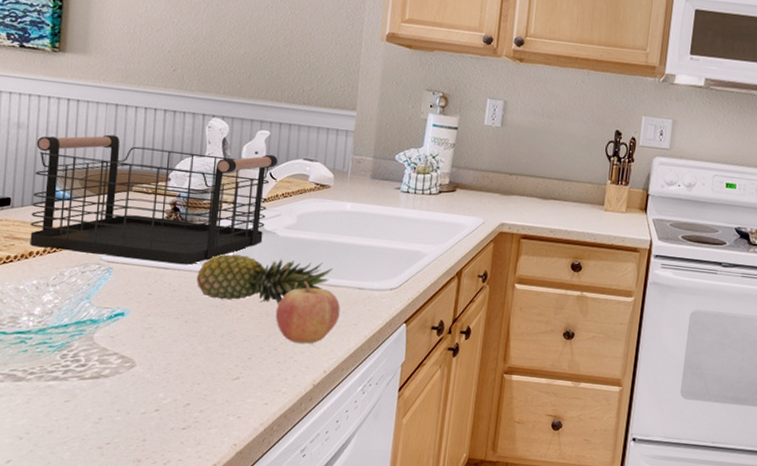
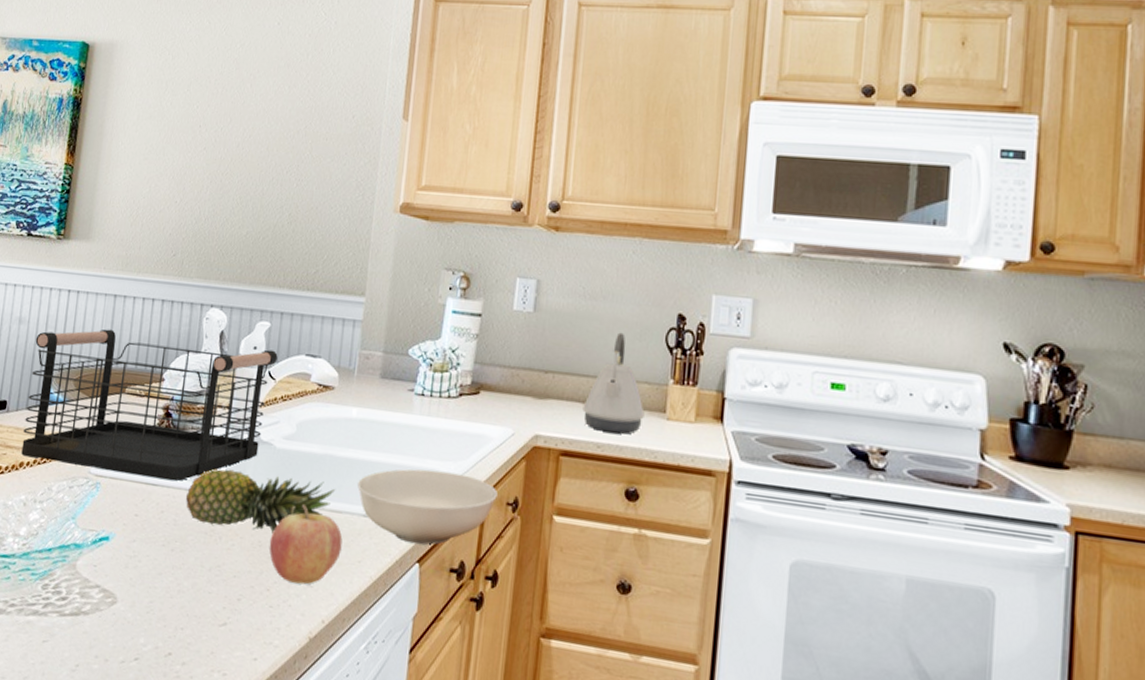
bowl: none [353,251,471,310] -> present [358,469,498,545]
kettle: none [539,144,588,222] -> present [582,332,645,435]

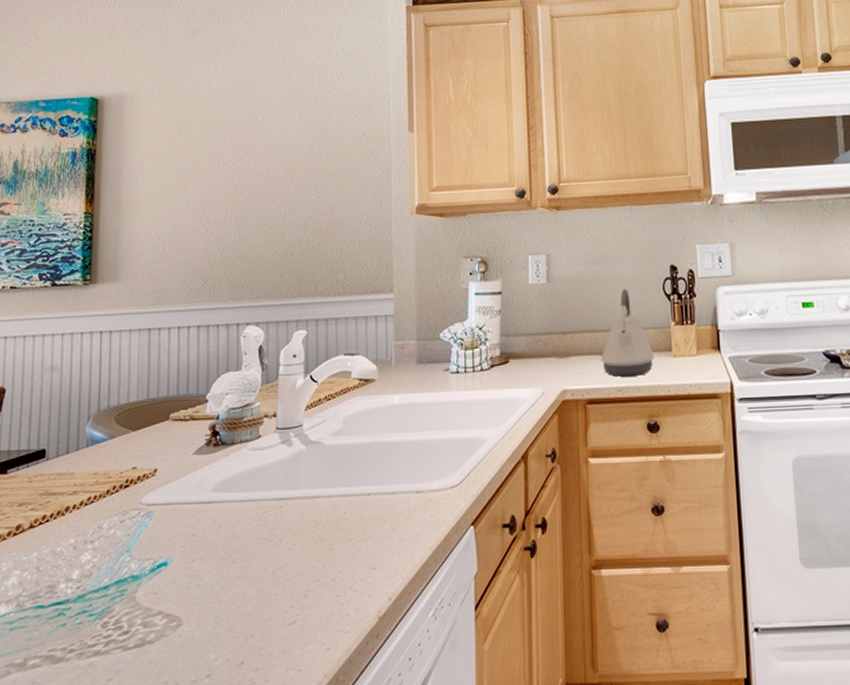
dish rack: present [21,329,278,481] -> none [65,355,317,500]
fruit: present [185,468,335,533] -> none [241,468,386,530]
fruit: present [269,504,343,585] -> none [329,493,400,568]
bowl: present [358,469,498,545] -> none [408,437,537,509]

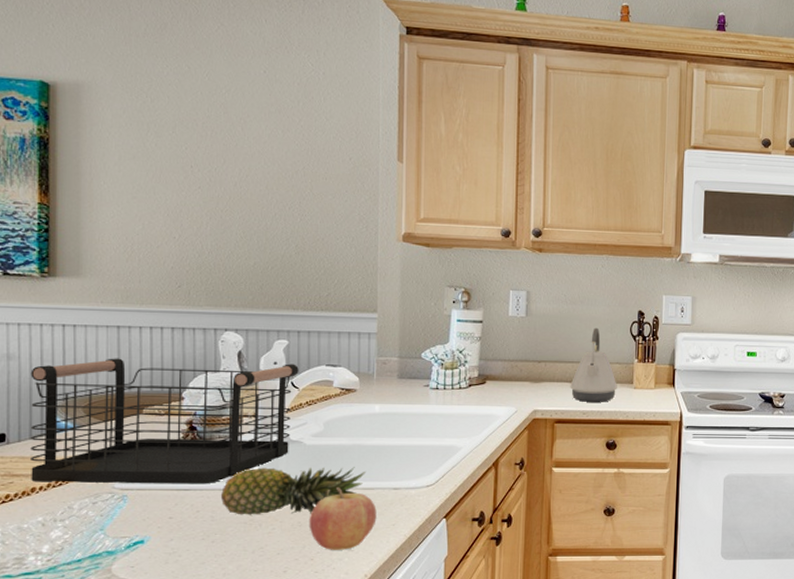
dish rack: none [65,355,317,500] -> present [29,358,299,483]
fruit: none [241,468,386,530] -> present [220,467,365,515]
fruit: none [329,493,400,568] -> present [309,487,377,550]

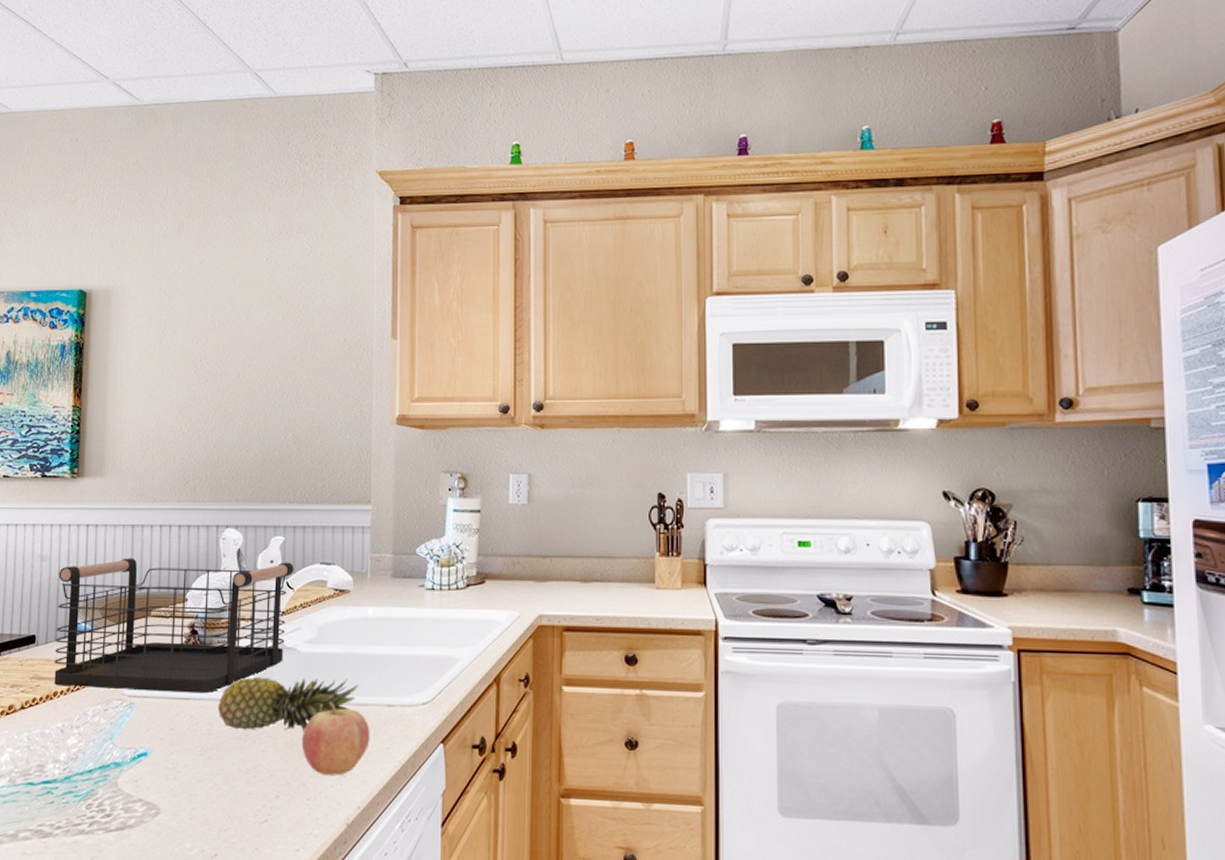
kettle: present [570,327,617,402] -> none [580,514,636,606]

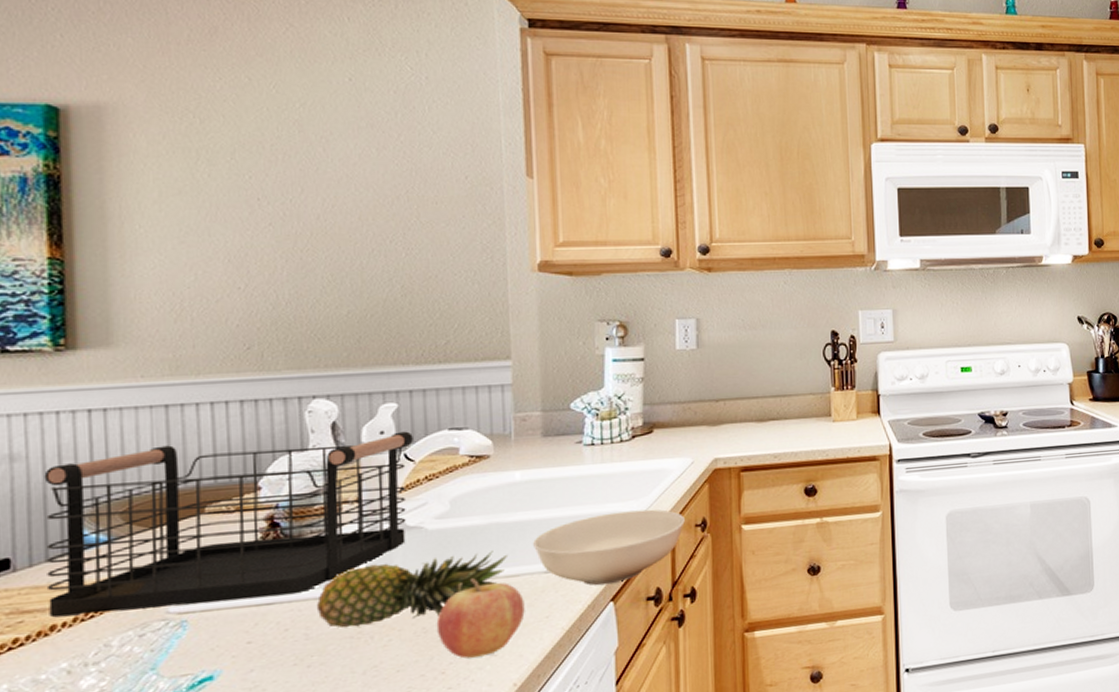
bowl: none [380,657,509,727] -> present [533,509,685,586]

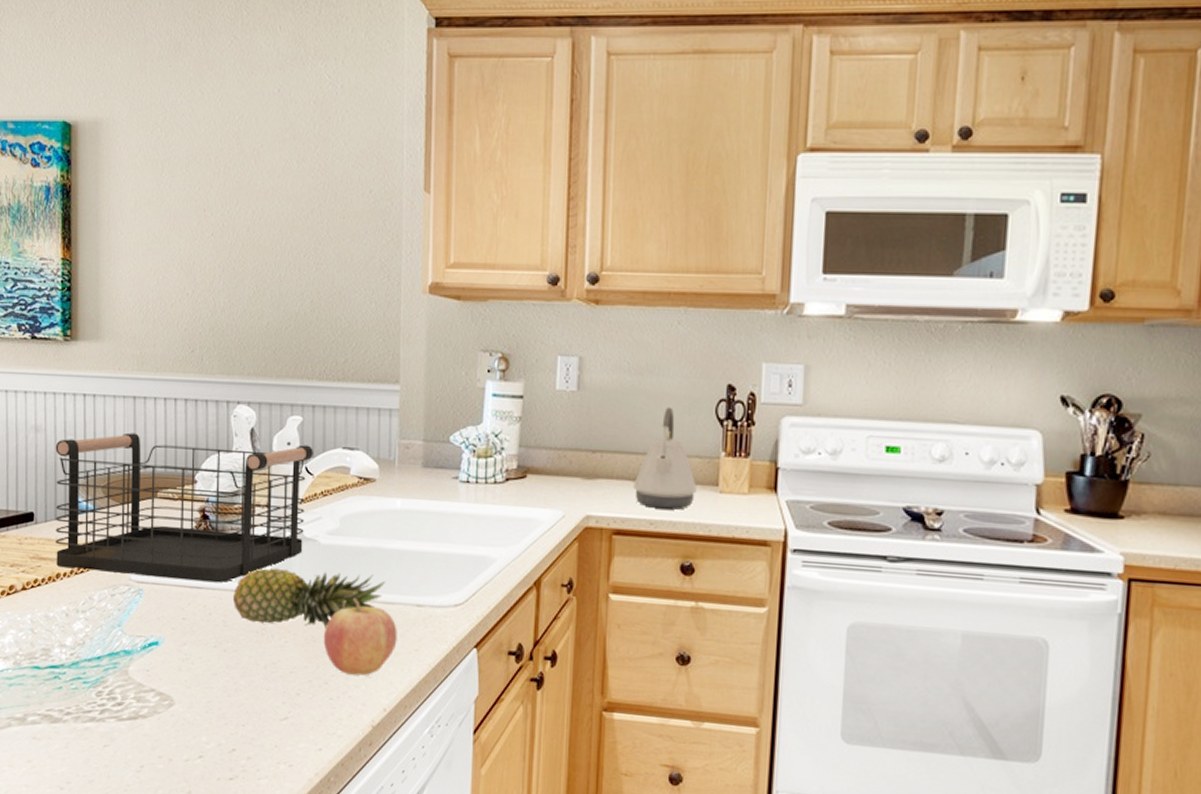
bowl: present [533,509,685,586] -> none [408,556,551,631]
kettle: none [756,354,813,443] -> present [633,407,697,510]

